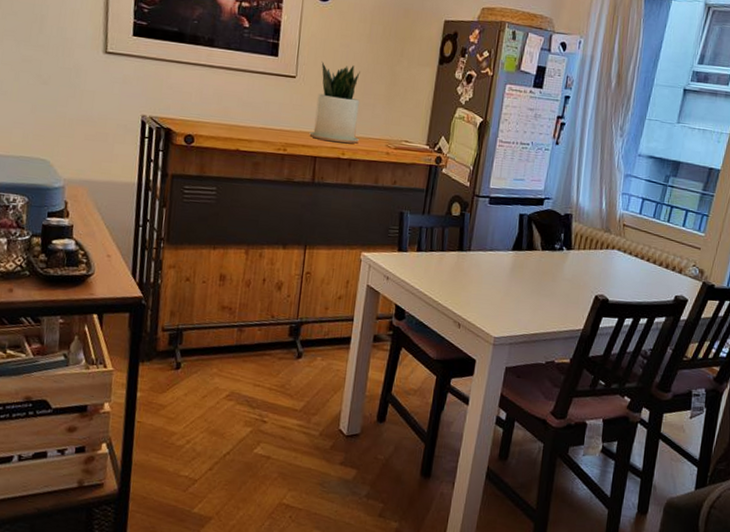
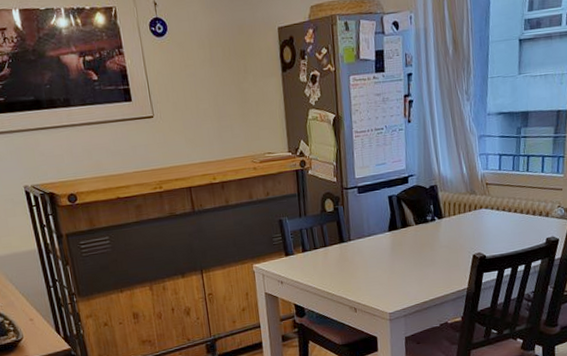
planter: present [309,61,361,144] -> none [173,92,227,171]

